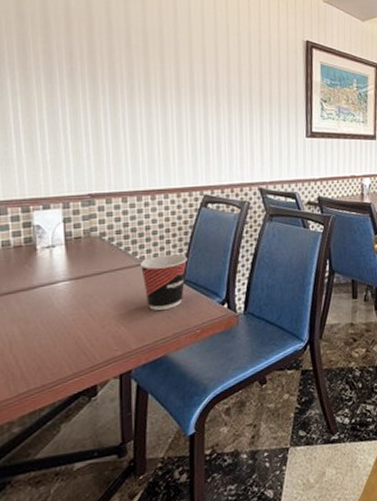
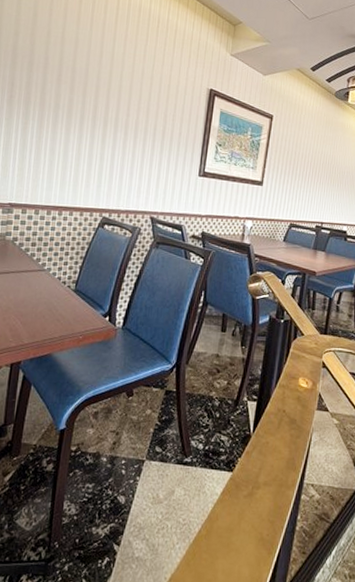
cup: present [140,254,187,310] -> none [41,264,81,313]

